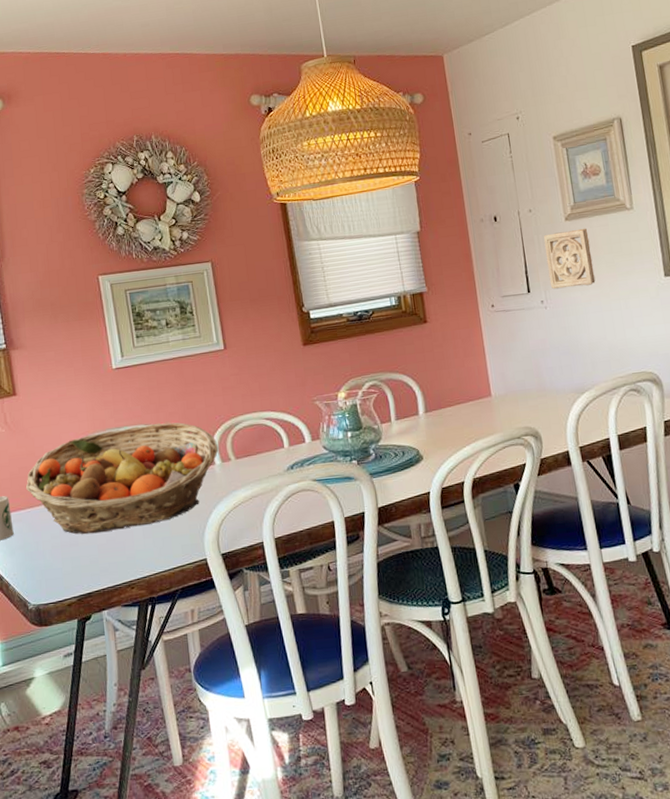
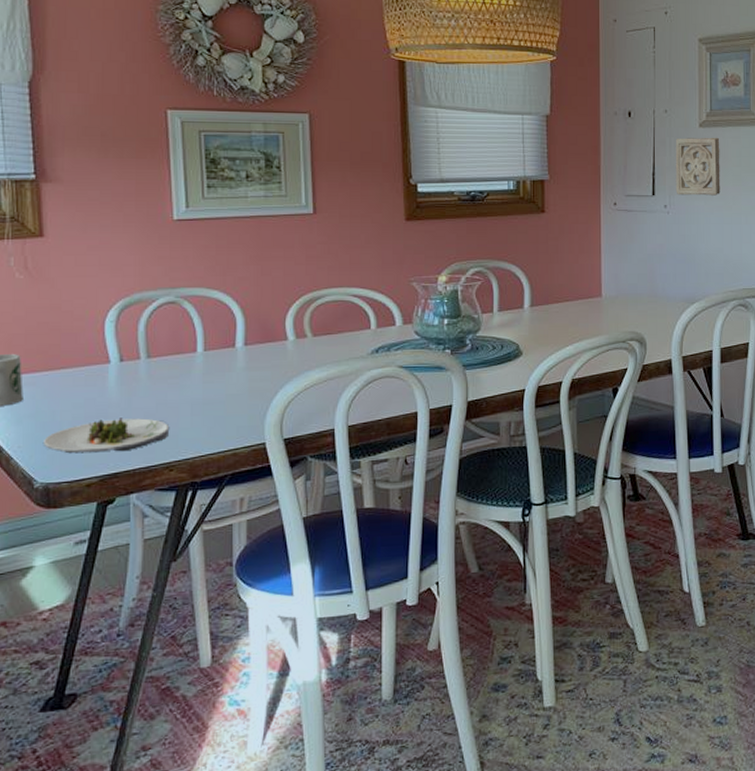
fruit basket: present [25,422,219,534] -> none [44,288,294,406]
salad plate: none [31,543,128,578] -> present [42,417,170,454]

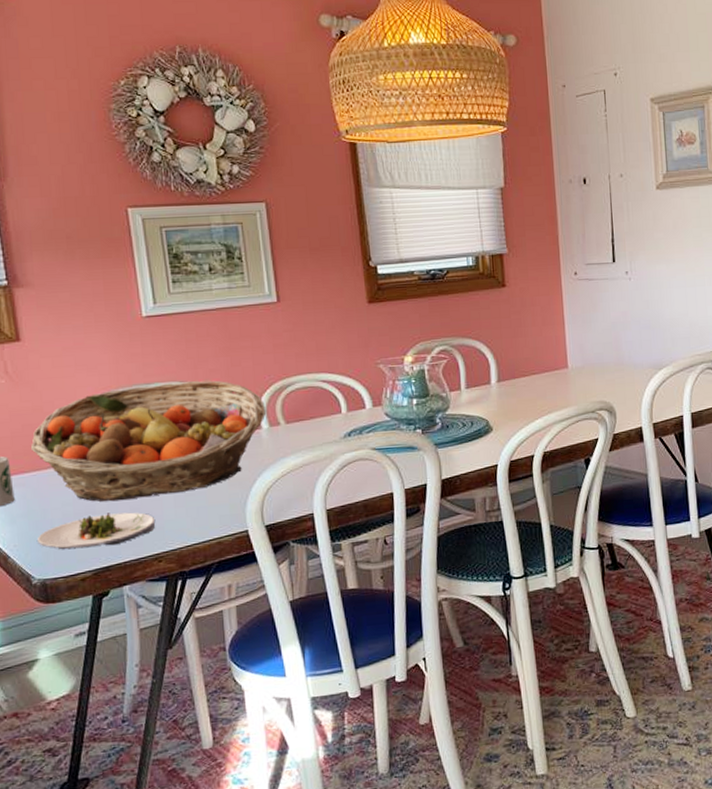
fruit basket: none [44,288,294,406] -> present [30,380,267,502]
wall ornament: present [675,137,721,196] -> none [632,198,682,261]

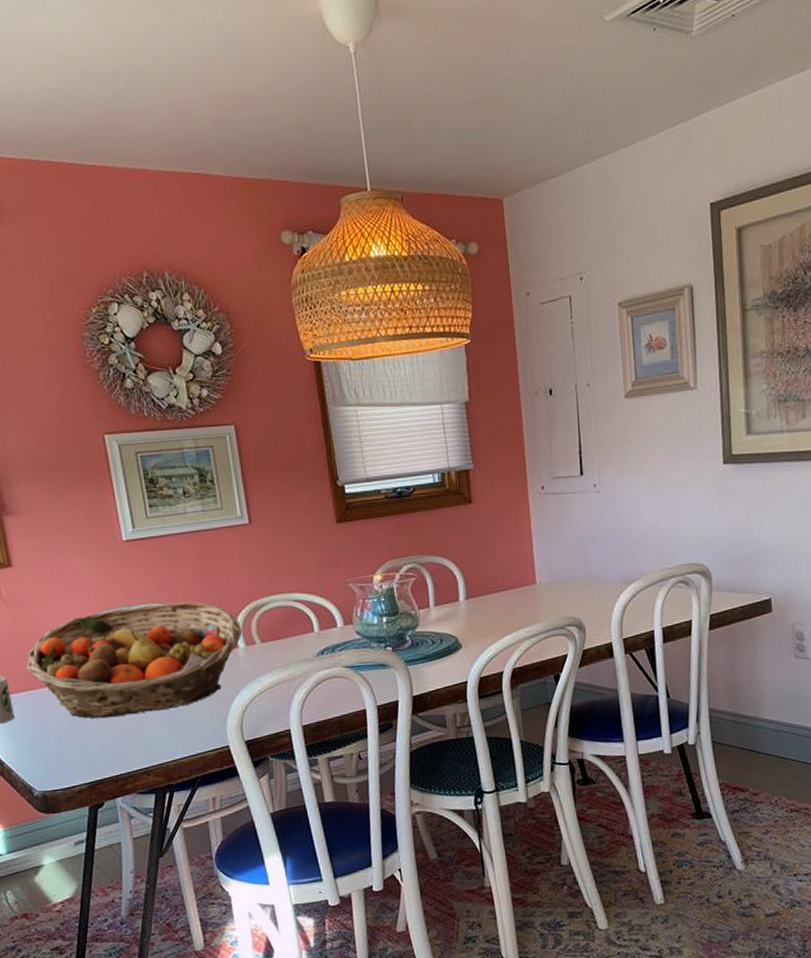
salad plate: present [36,512,156,550] -> none [36,728,143,764]

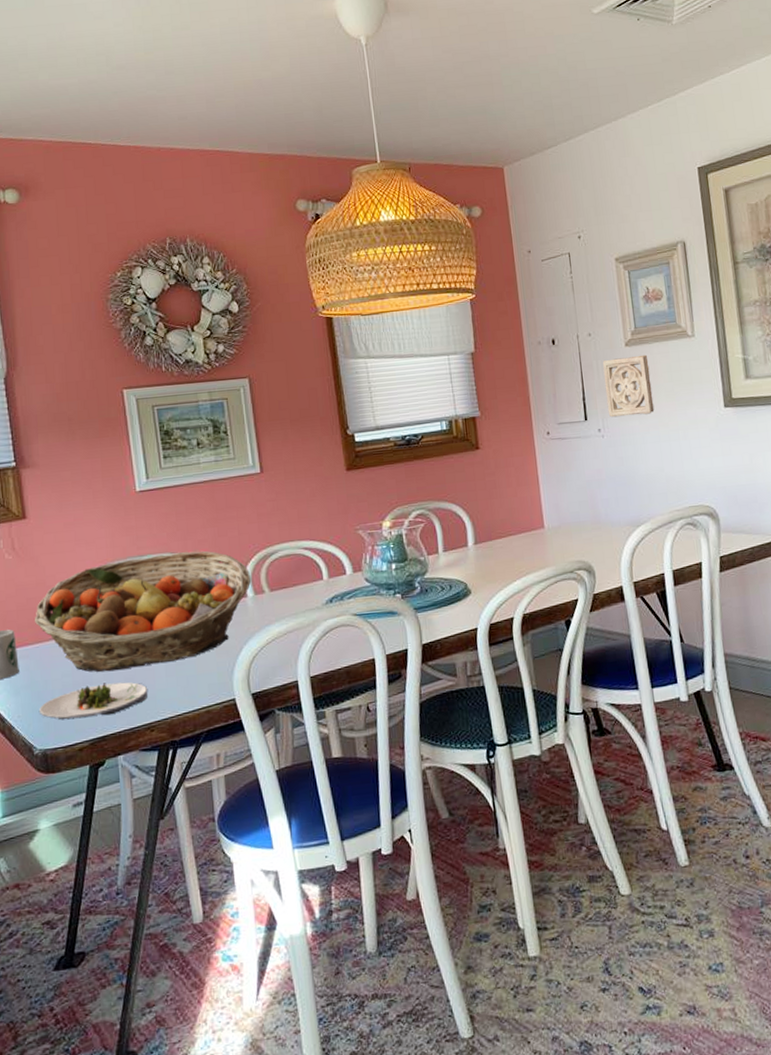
salad plate: none [36,728,143,764] -> present [38,682,148,720]
wall ornament: none [600,407,652,473] -> present [602,354,655,418]

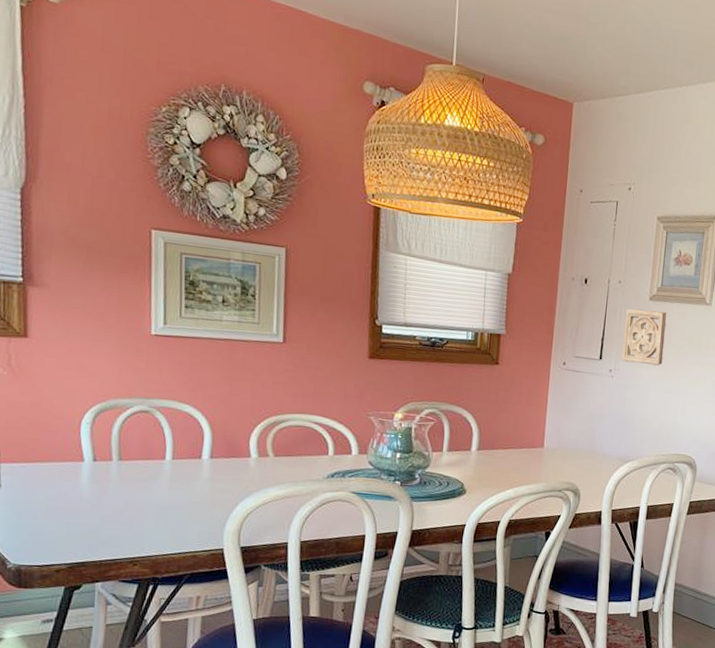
fruit basket: present [34,550,252,672] -> none [23,399,258,504]
salad plate: present [38,682,148,720] -> none [17,512,136,544]

